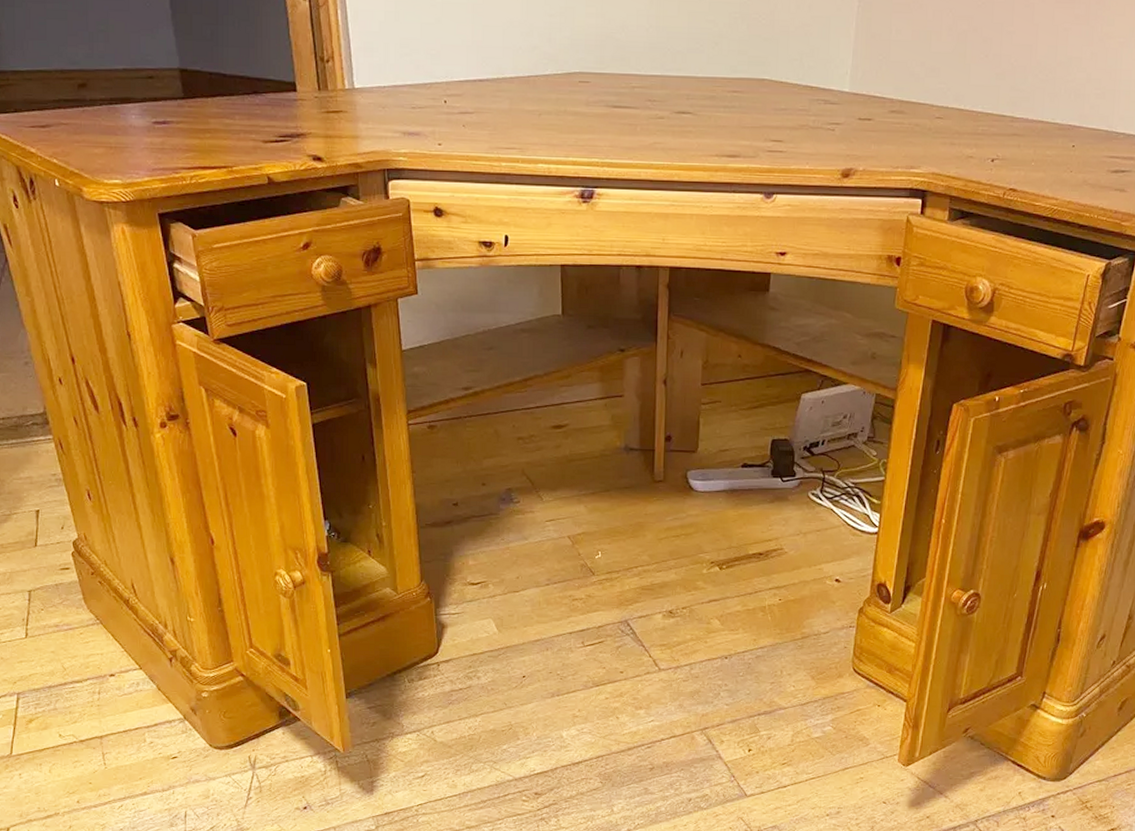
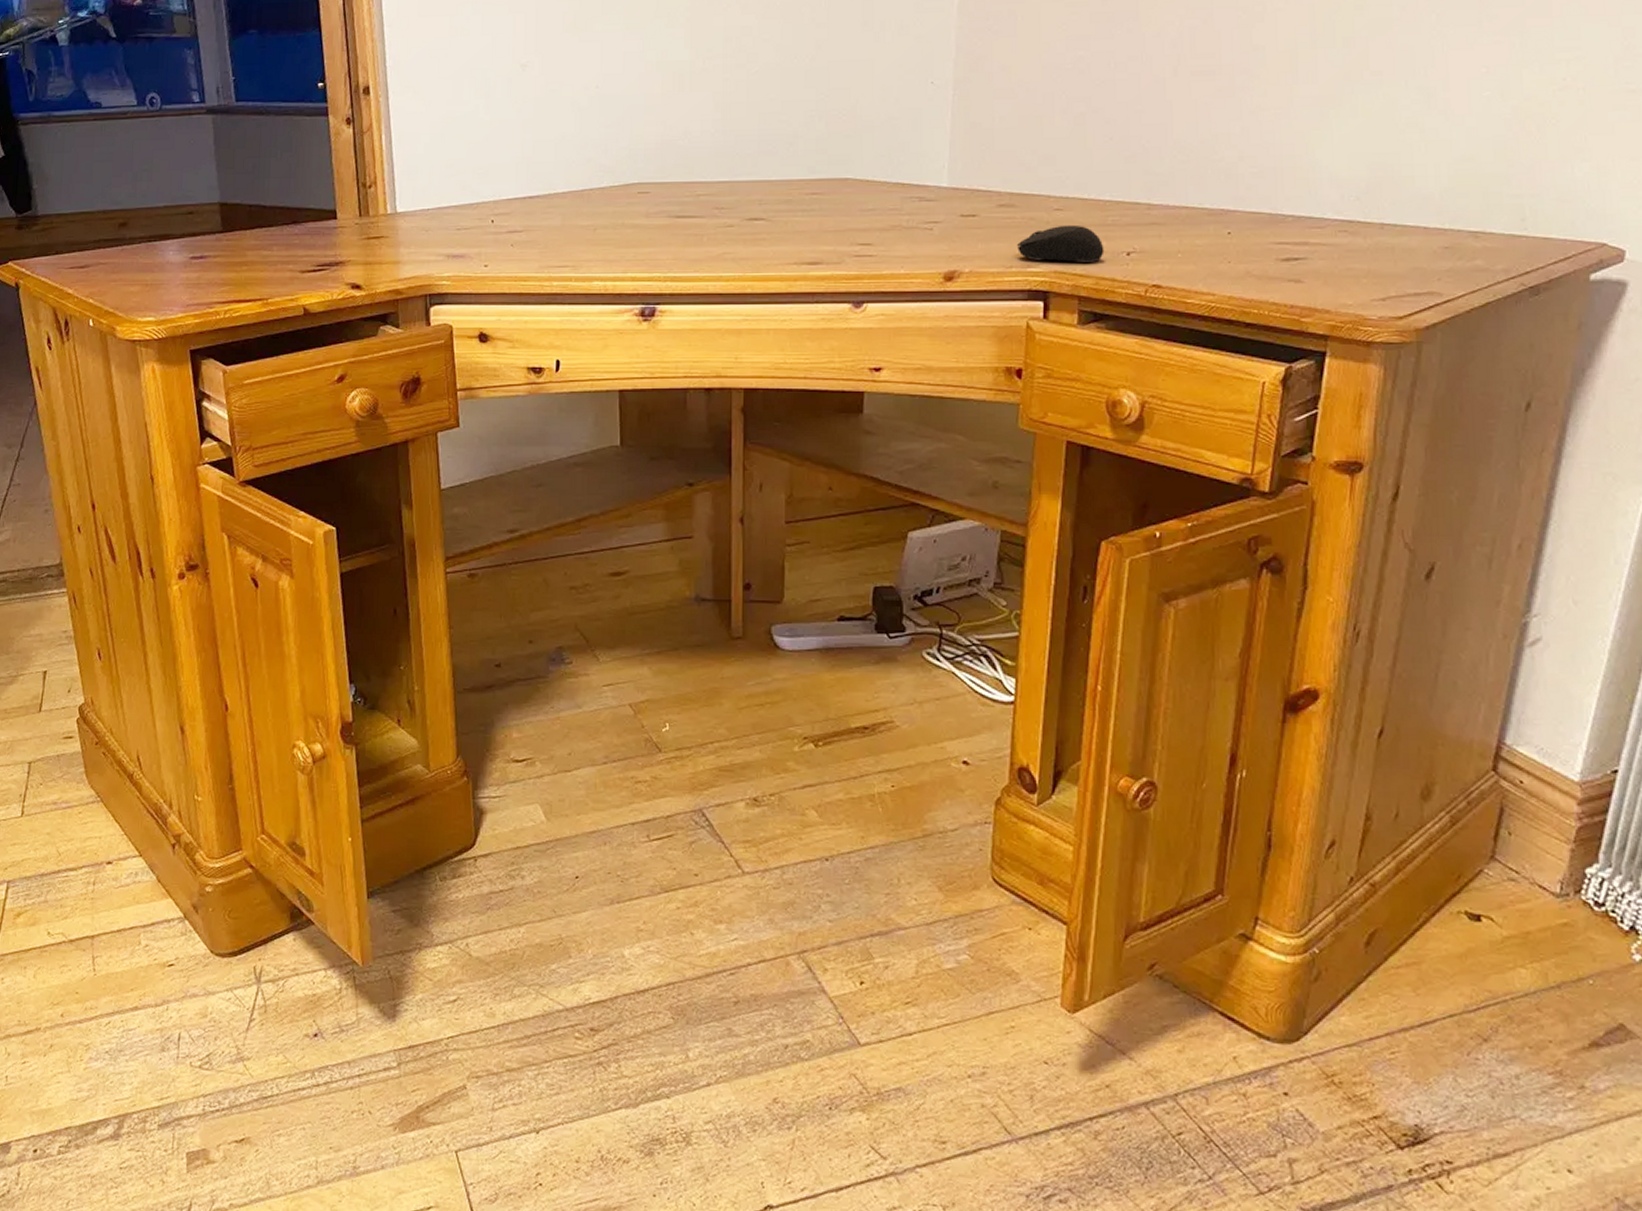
computer mouse: none [903,132,974,166] -> present [1016,224,1105,262]

